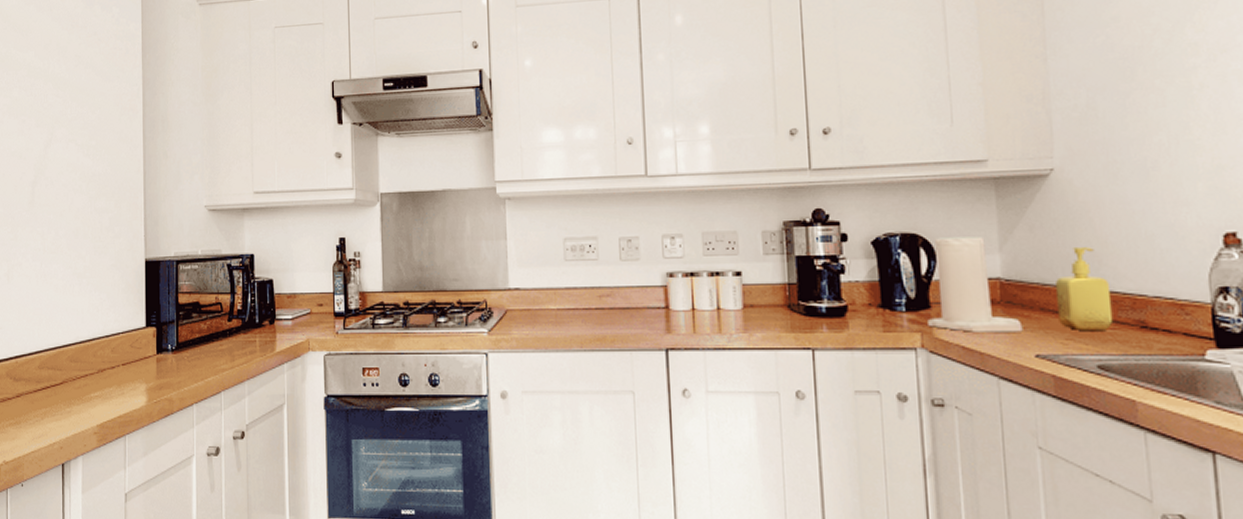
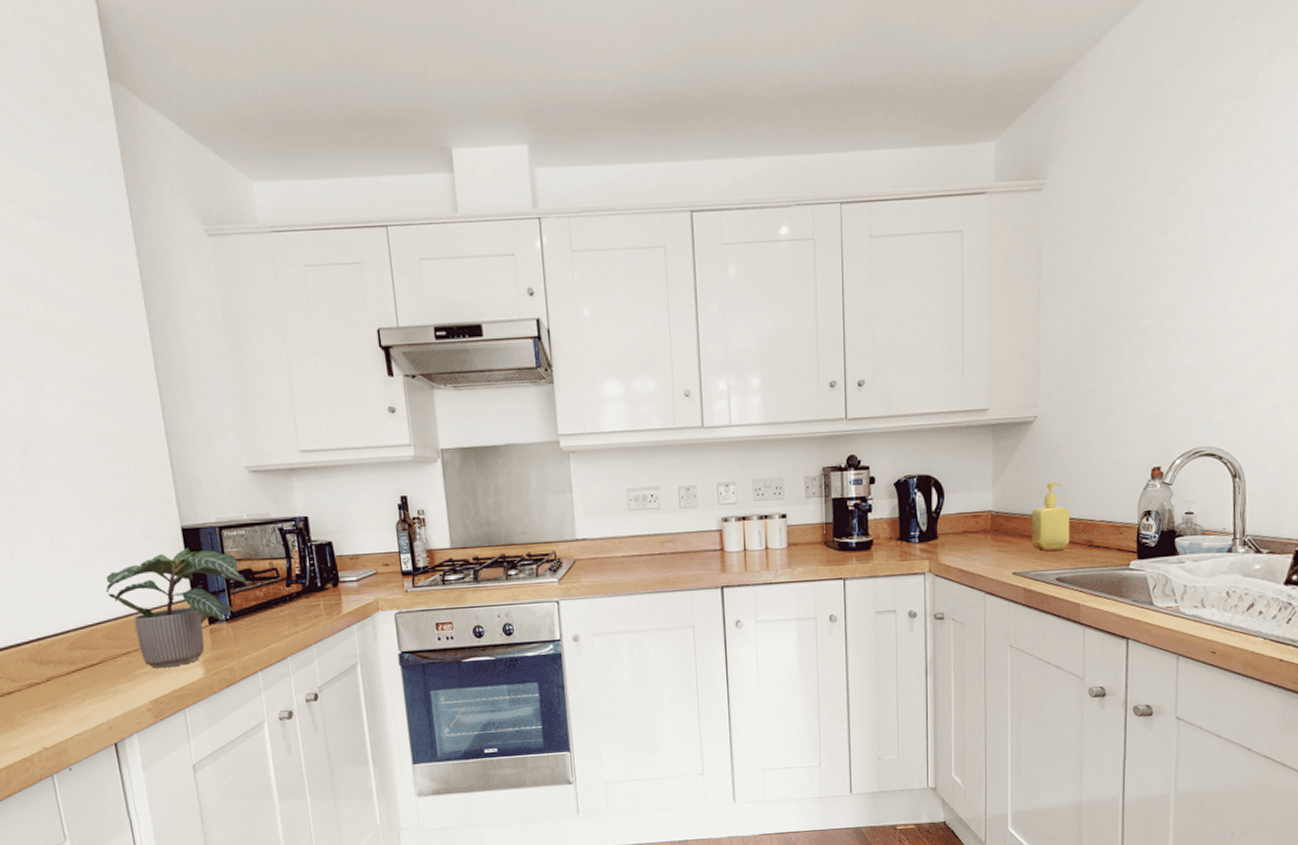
potted plant: none [77,279,195,393] -> present [106,547,249,668]
paper towel: present [927,236,1023,332] -> none [935,476,1005,557]

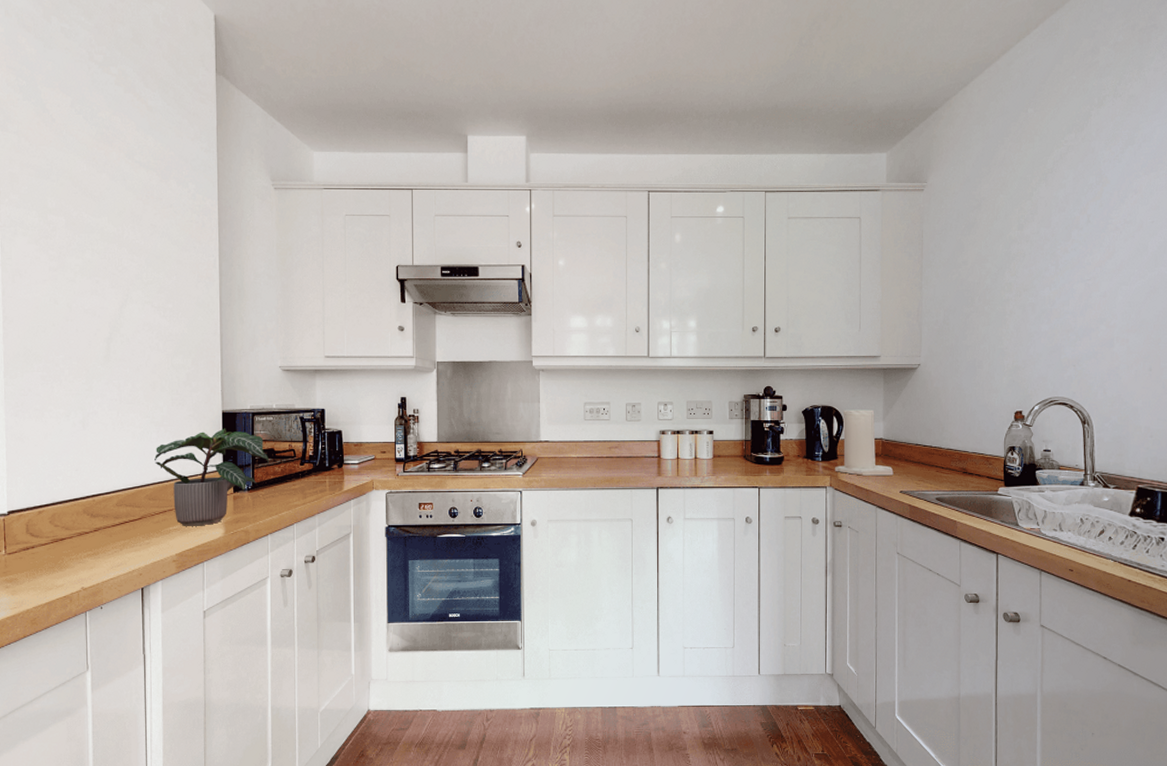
paper towel: none [935,476,1005,557] -> present [835,410,894,476]
soap dispenser: present [1032,482,1070,551] -> none [916,418,948,474]

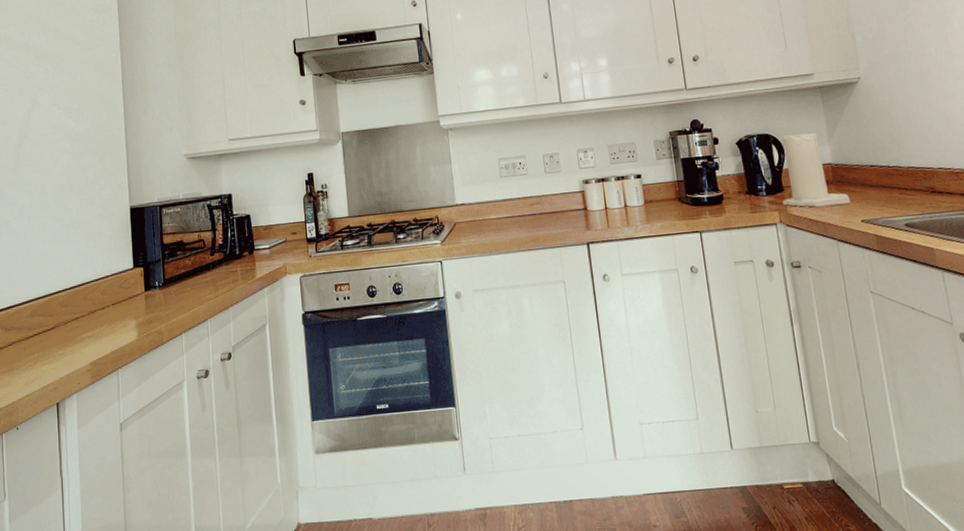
potted plant: present [155,428,270,526] -> none [66,224,180,332]

